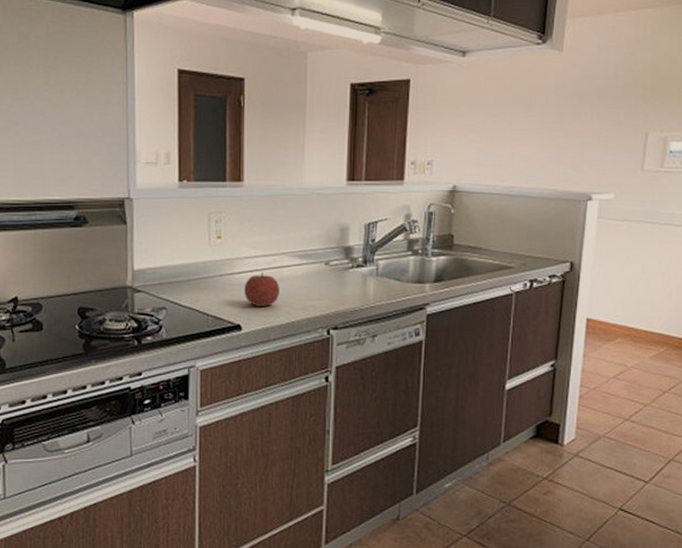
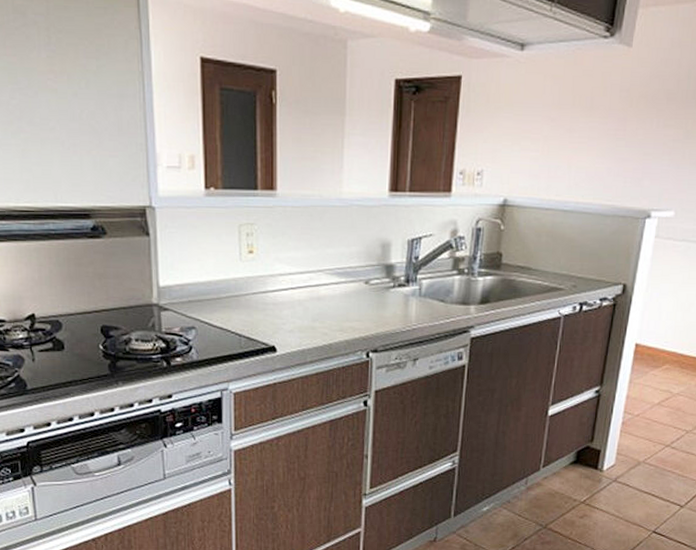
fruit: present [244,272,281,307] -> none [278,290,317,328]

